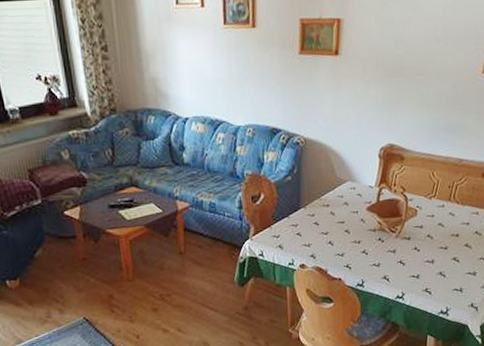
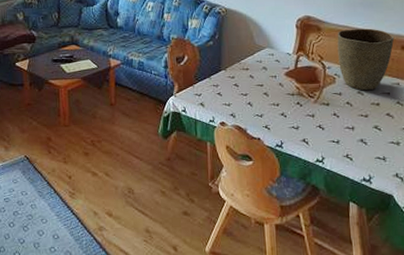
vase: none [420,155,476,222] -> present [337,28,395,91]

